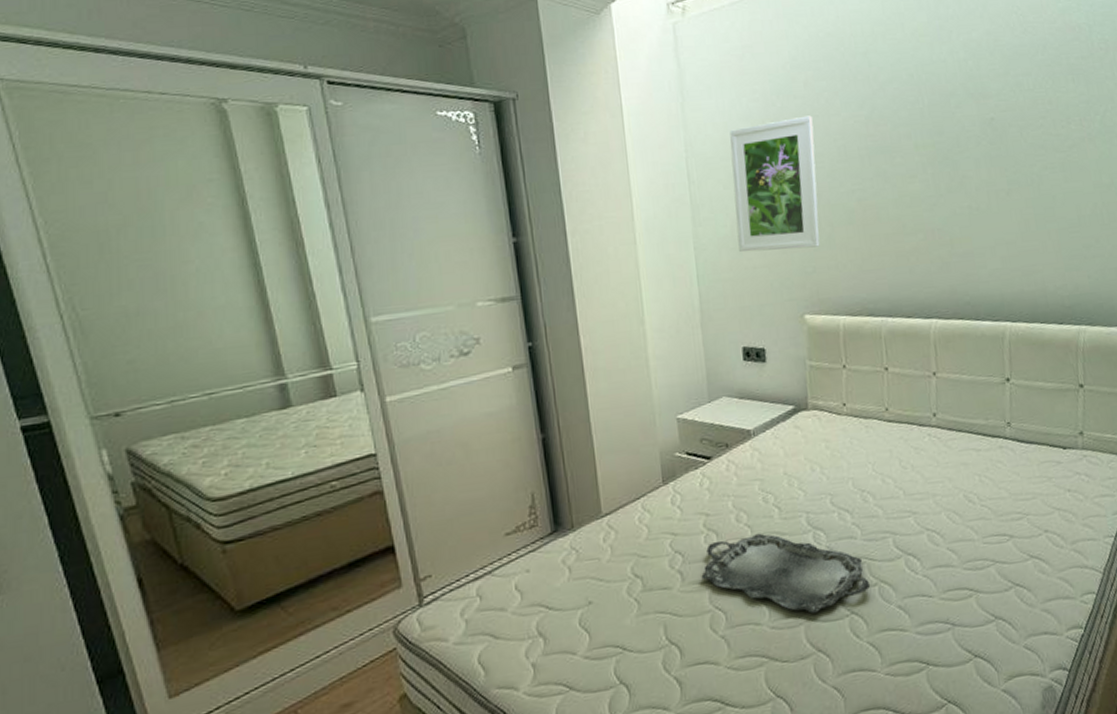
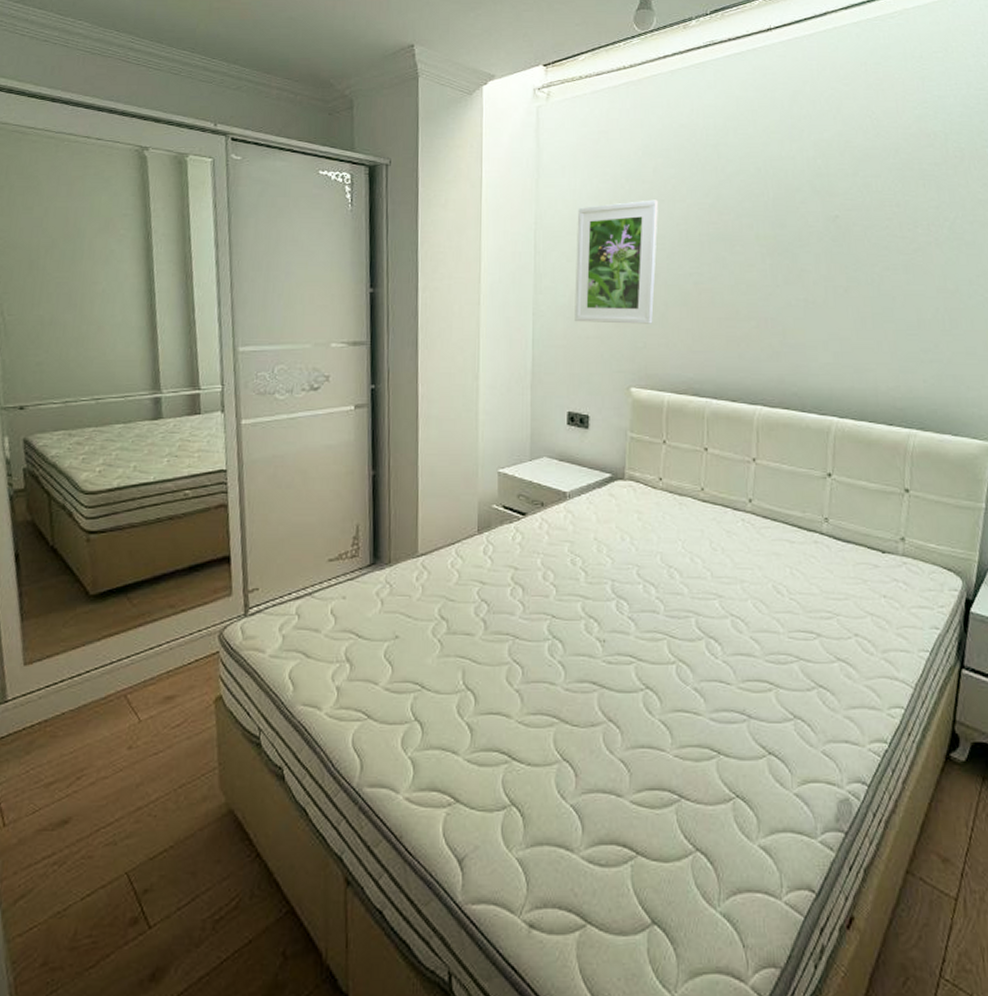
serving tray: present [701,533,871,614] -> none [503,594,669,681]

